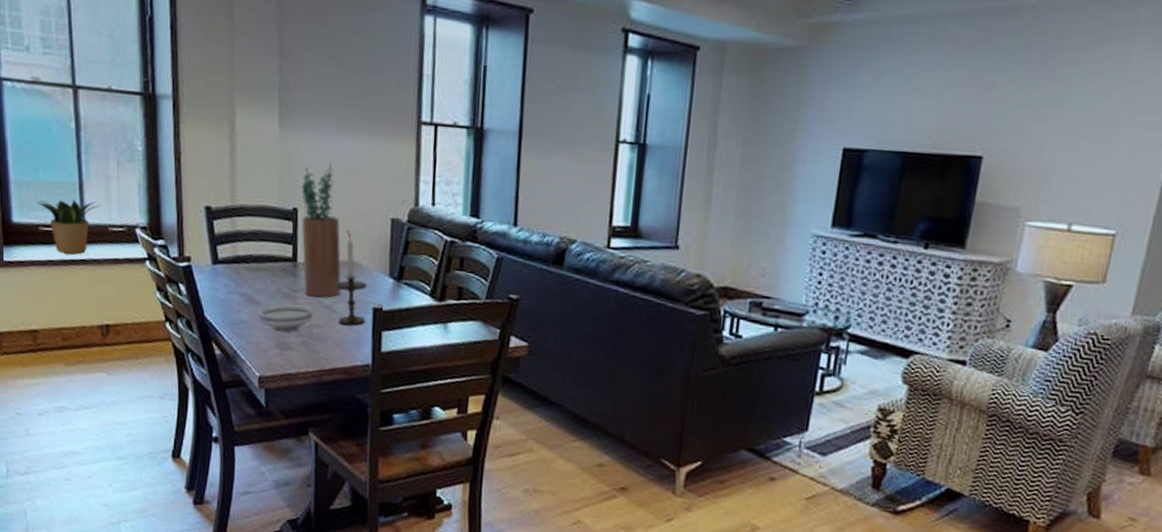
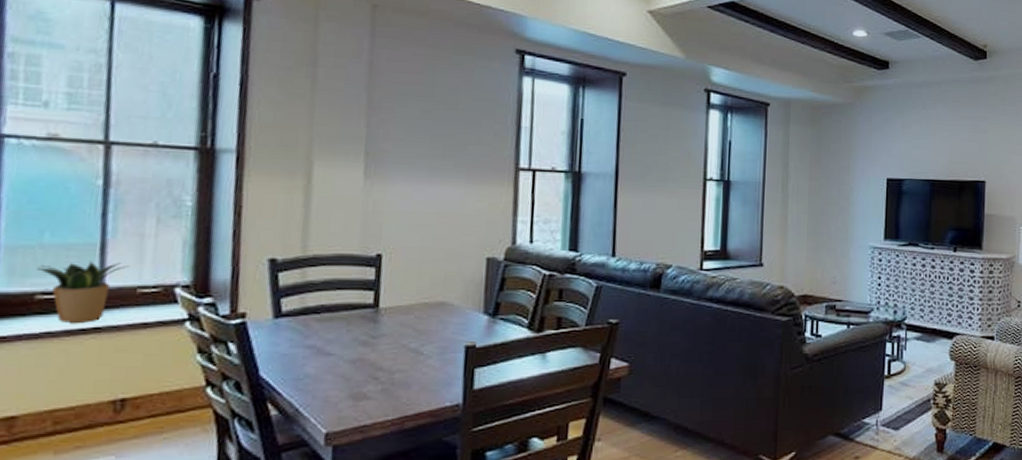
bowl: present [258,304,313,332] -> none [329,352,396,381]
vase: present [301,162,341,298] -> none [385,208,430,341]
candlestick: present [335,229,367,326] -> none [422,271,459,367]

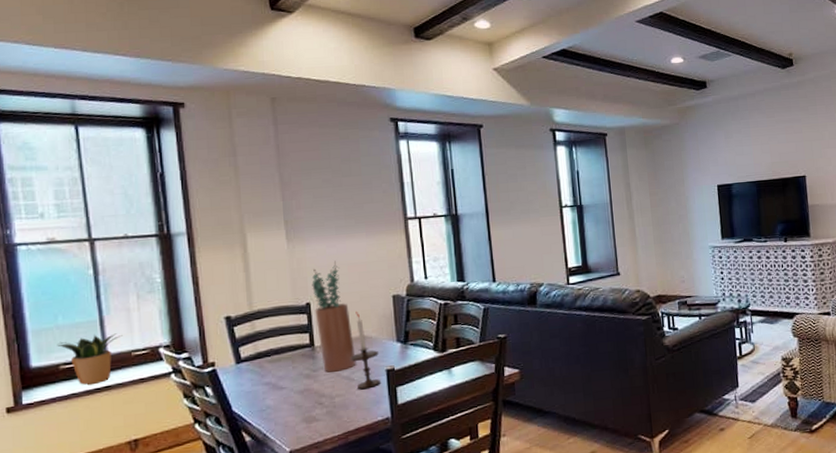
vase: none [385,208,430,341] -> present [312,261,356,373]
candlestick: none [422,271,459,367] -> present [351,311,380,390]

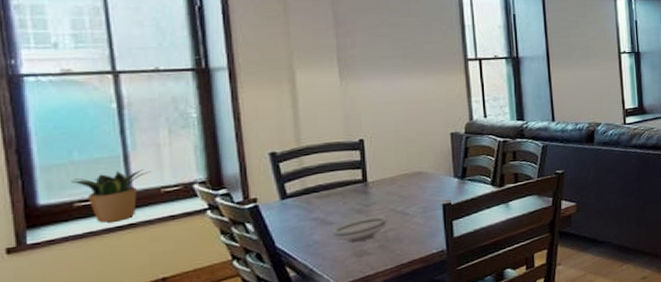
bowl: none [283,381,334,408] -> present [332,215,387,242]
vase: present [312,261,356,373] -> none [366,98,411,208]
candlestick: present [351,311,380,390] -> none [406,147,436,224]

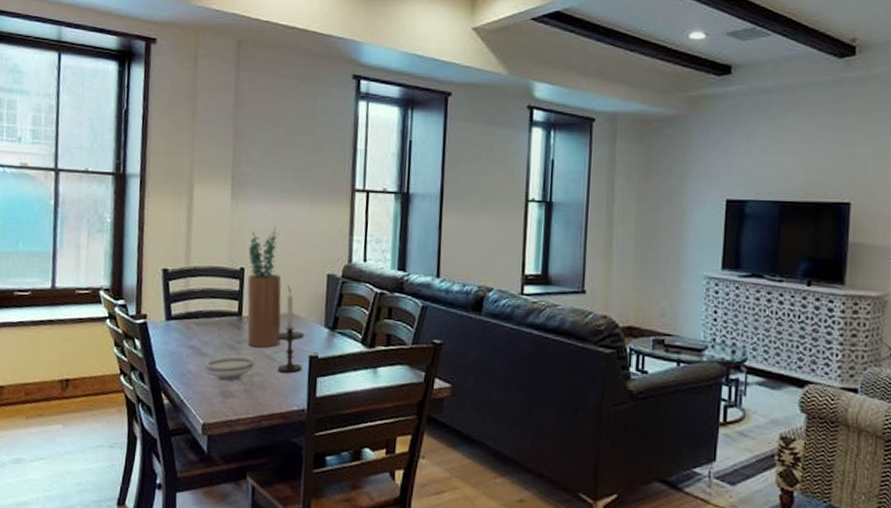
potted plant: present [71,169,151,223] -> none [14,265,70,316]
vase: none [366,98,411,208] -> present [247,226,282,348]
candlestick: none [406,147,436,224] -> present [275,285,304,373]

